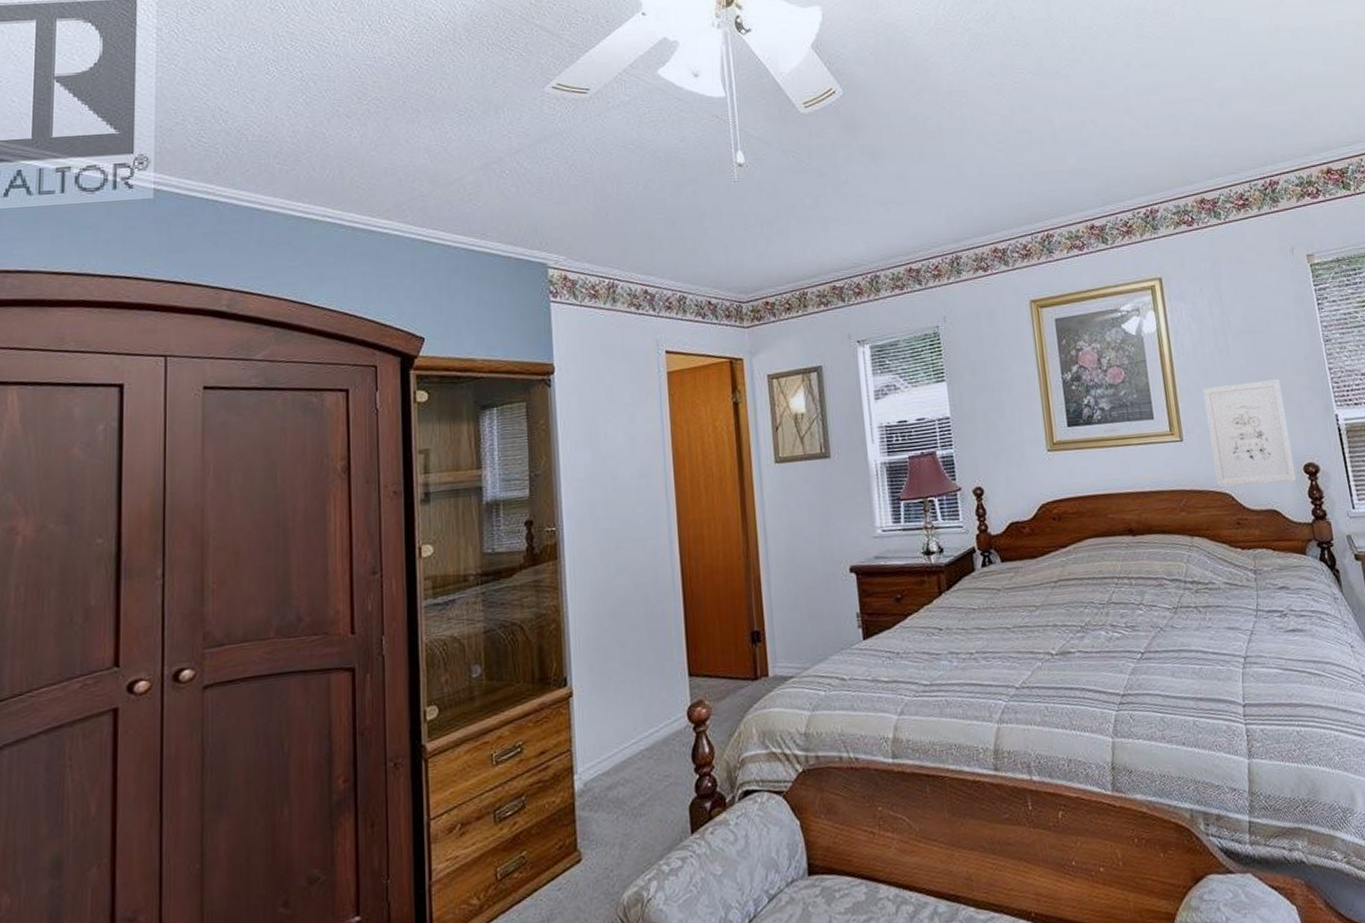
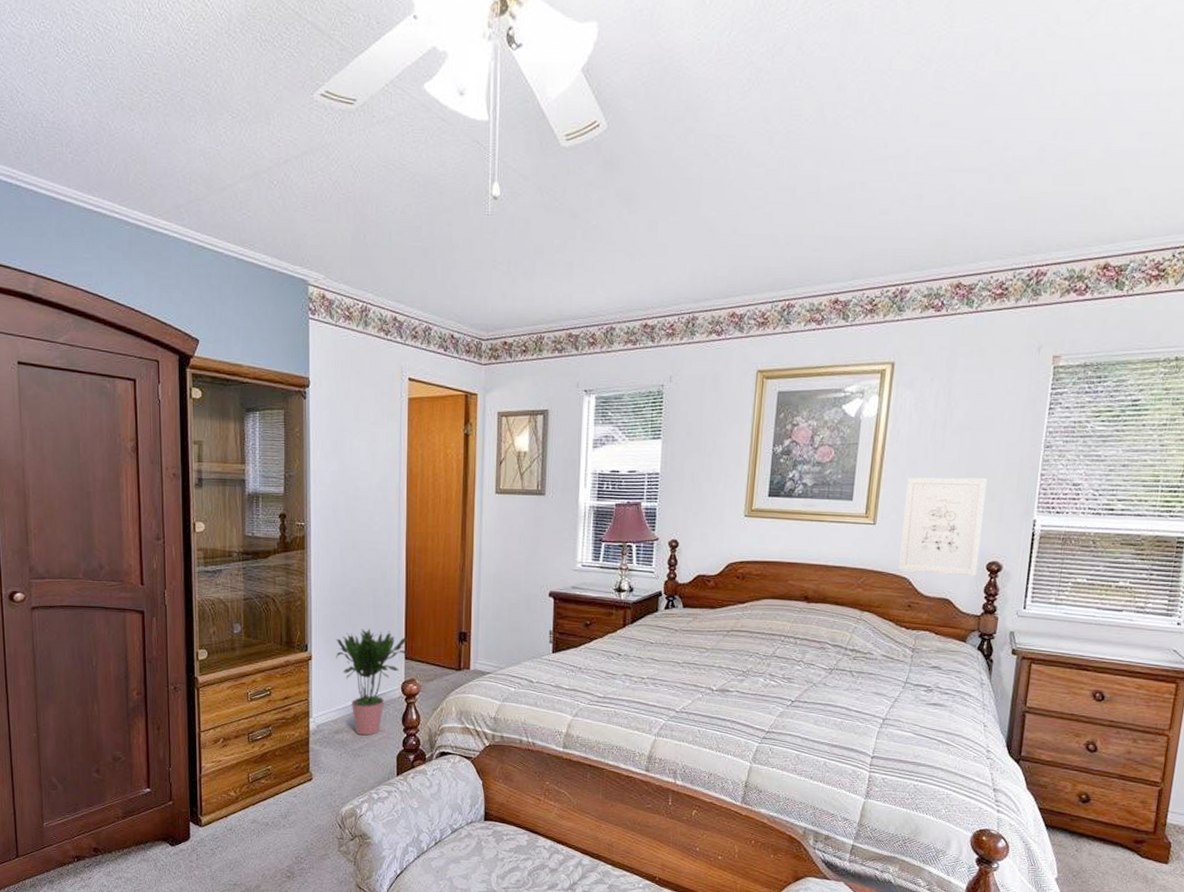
potted plant: none [602,644,692,787] -> present [336,629,409,736]

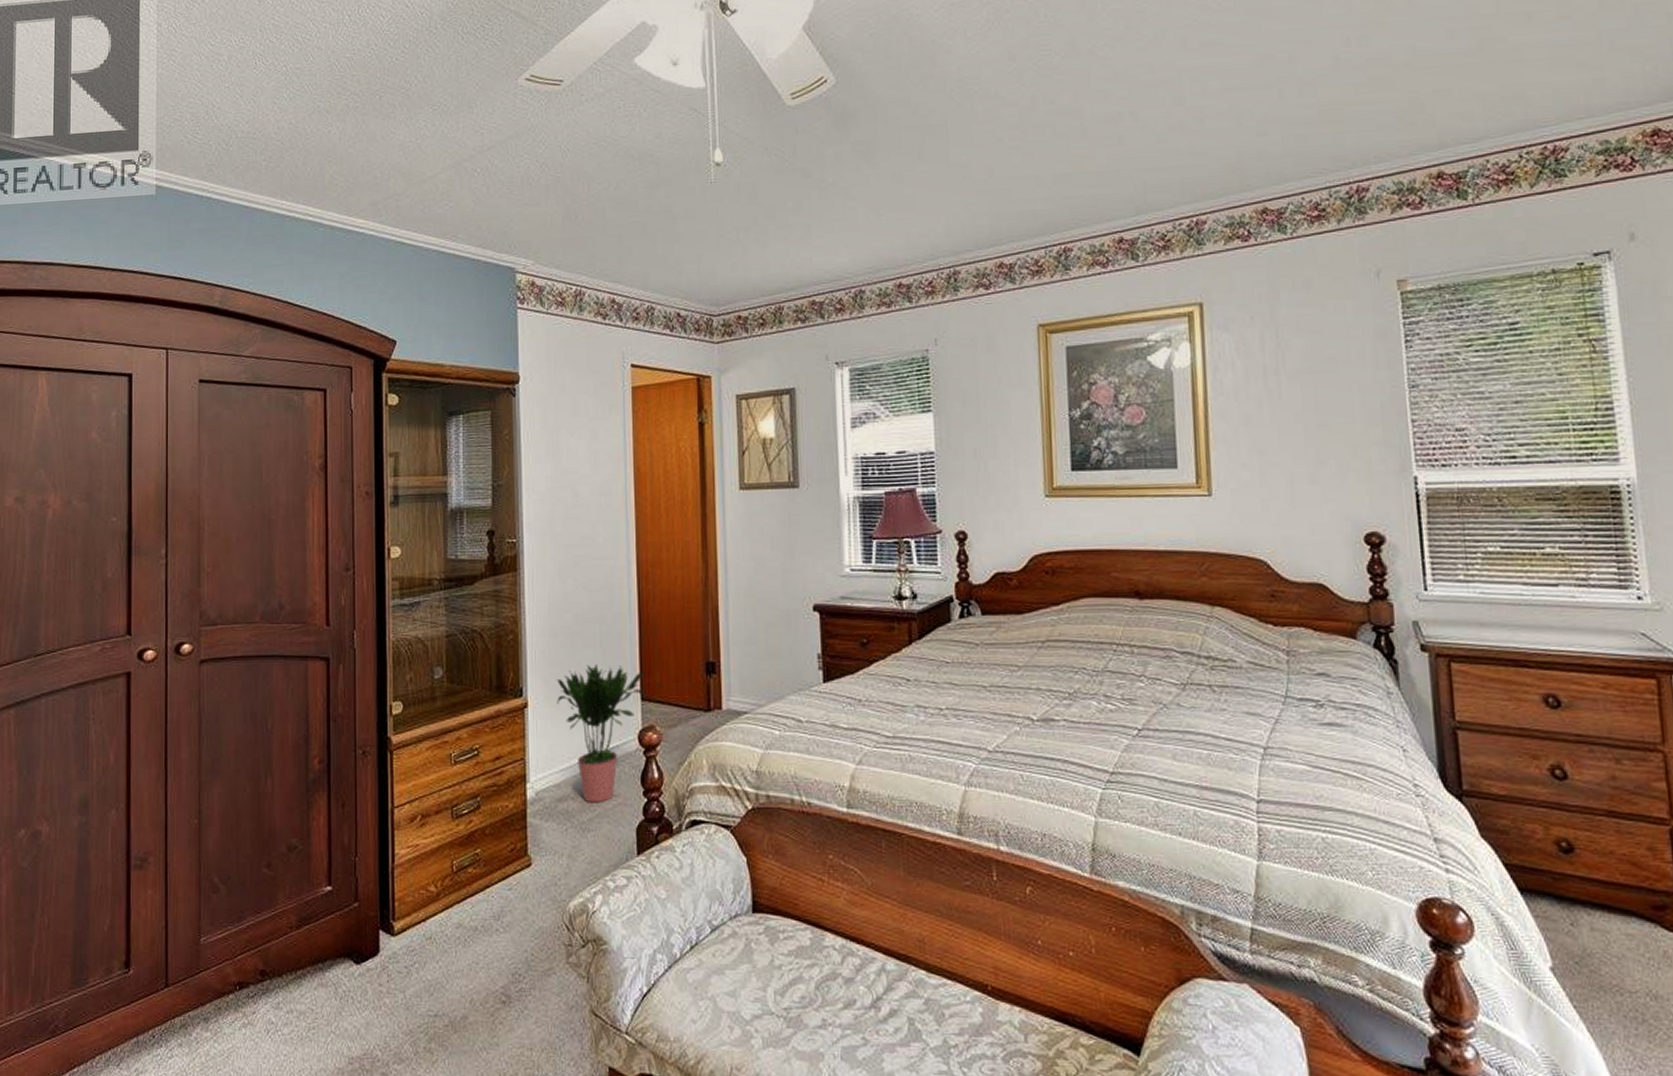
wall art: present [899,477,988,576] -> none [1243,430,1354,553]

